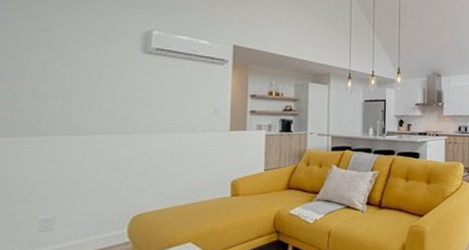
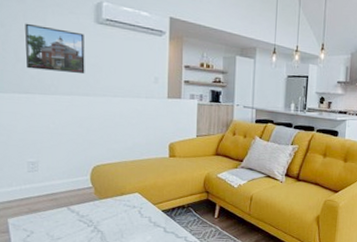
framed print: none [48,54,128,110] -> present [25,23,85,75]

